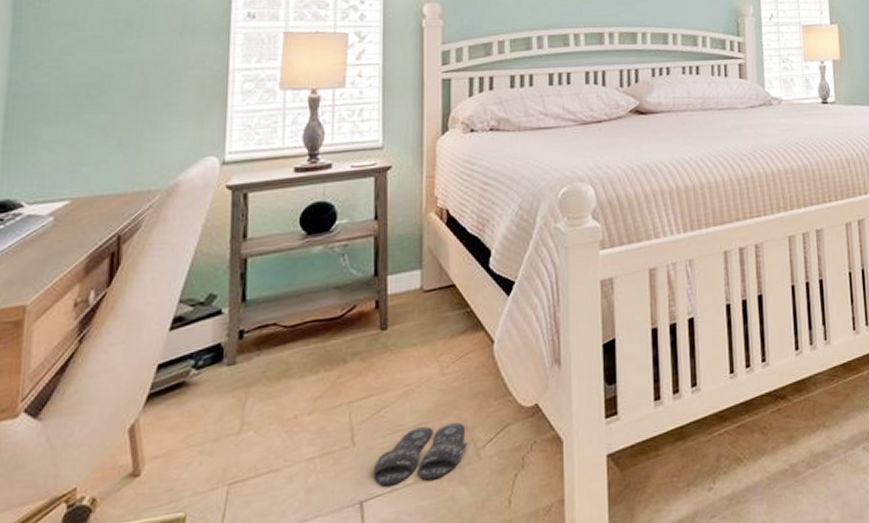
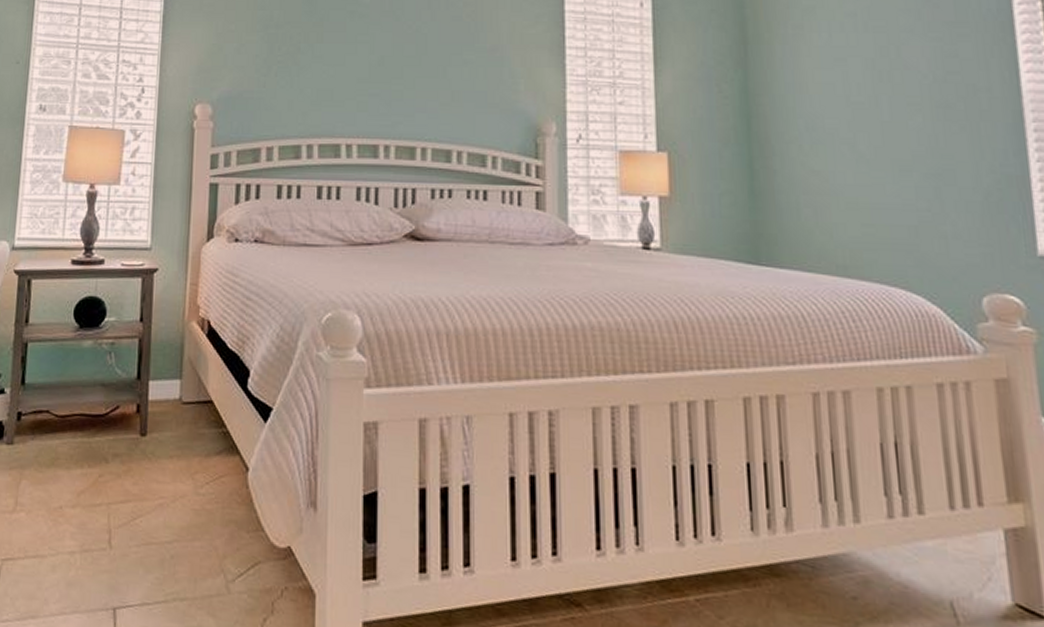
slippers: present [373,422,467,487] -> none [127,544,217,604]

